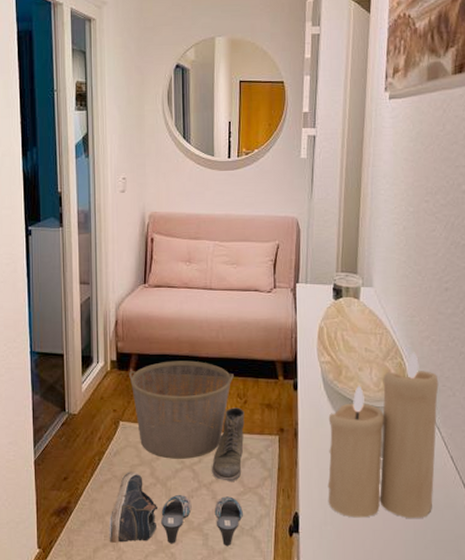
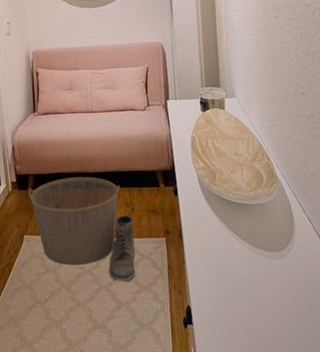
shoe: present [109,472,159,543] -> none [23,279,66,344]
slippers: present [161,495,243,545] -> none [68,295,141,342]
candle: present [327,352,439,519] -> none [208,152,312,307]

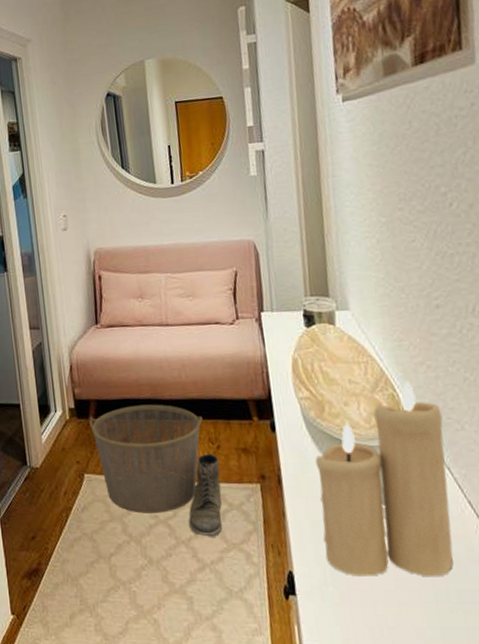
candle: none [208,152,312,307] -> present [315,381,454,577]

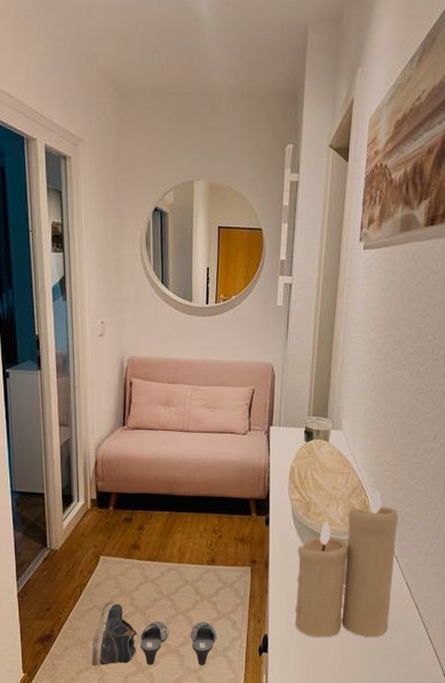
shoe: none [83,528,136,608] -> present [91,601,138,666]
basket: present [89,404,203,513] -> none [109,499,209,589]
slippers: none [138,554,230,610] -> present [140,622,217,665]
boot: present [189,453,223,537] -> none [188,542,219,608]

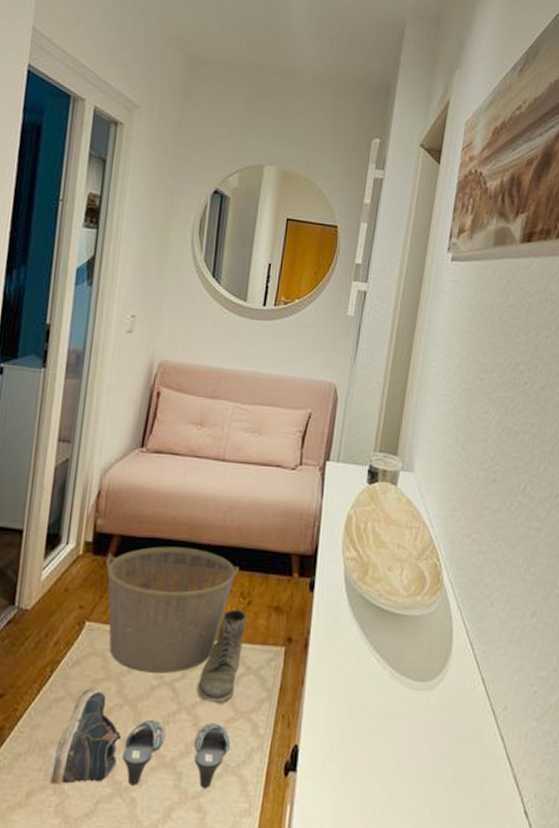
basket: none [109,499,209,589] -> present [106,546,239,673]
boot: none [188,542,219,608] -> present [197,609,247,704]
candle: present [295,490,399,638] -> none [335,551,477,755]

